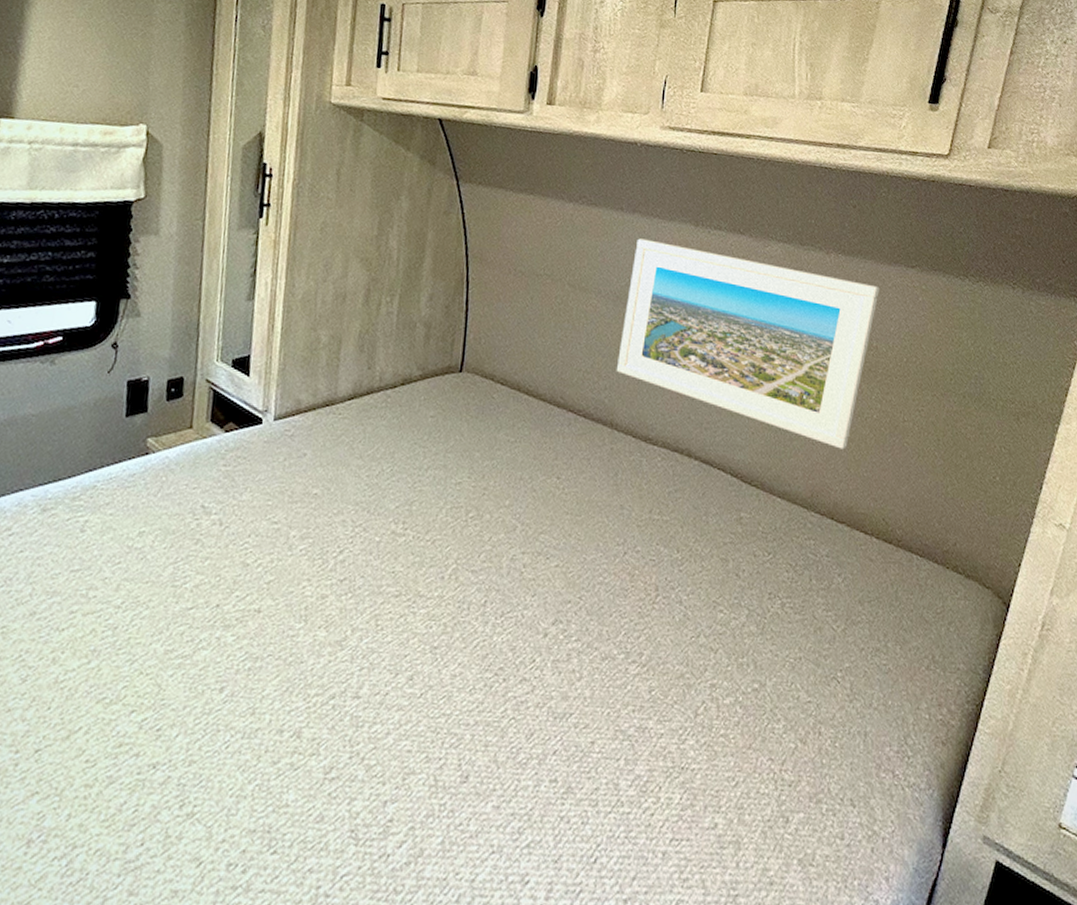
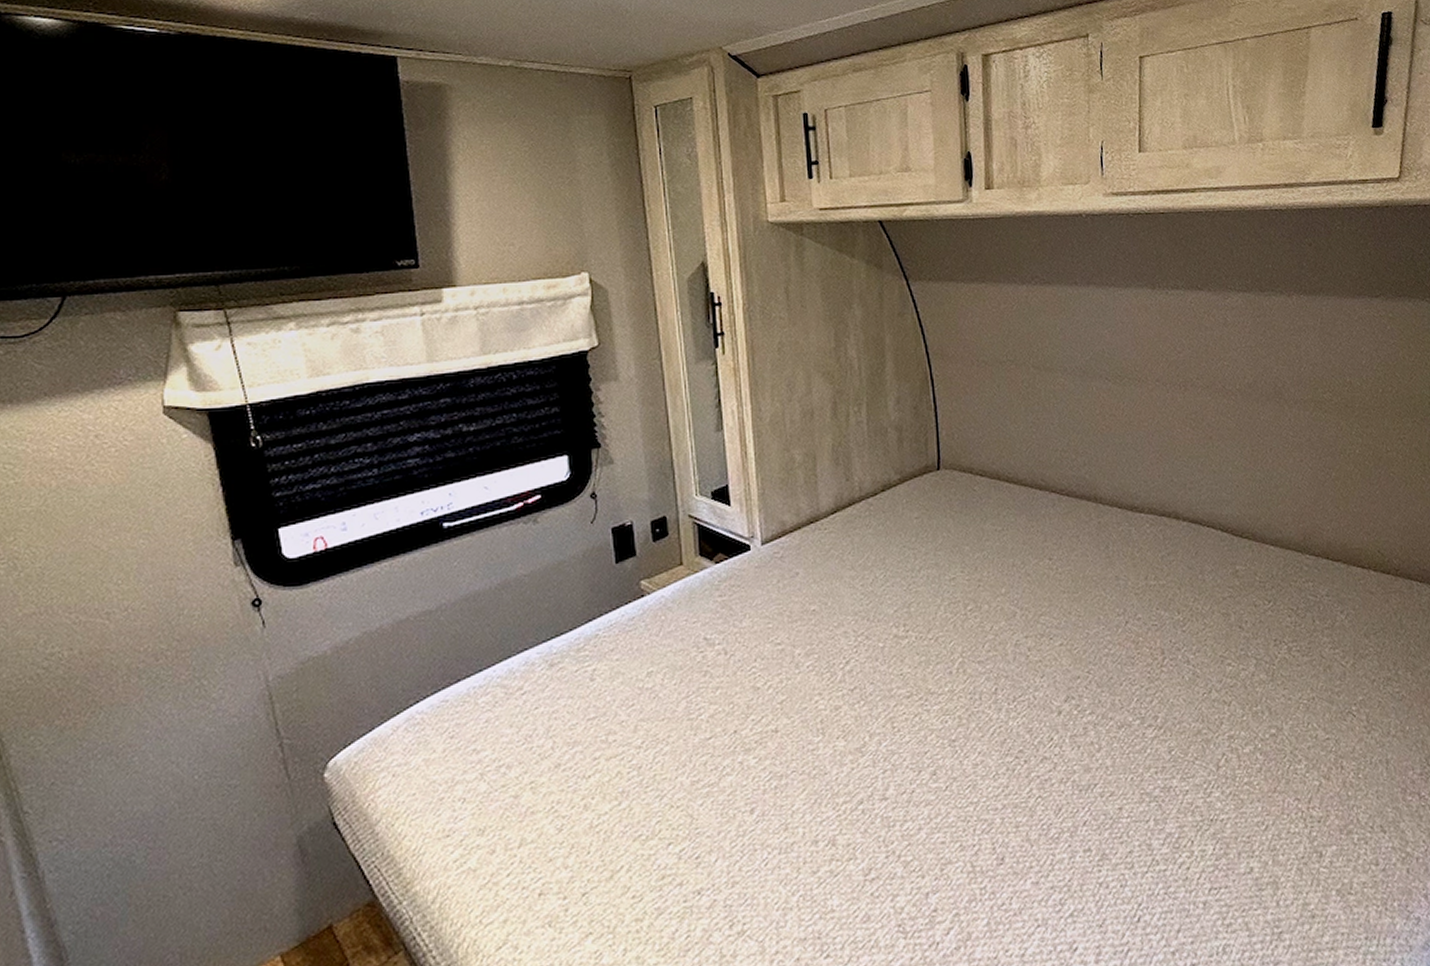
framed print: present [616,238,879,450] -> none [1092,309,1347,489]

